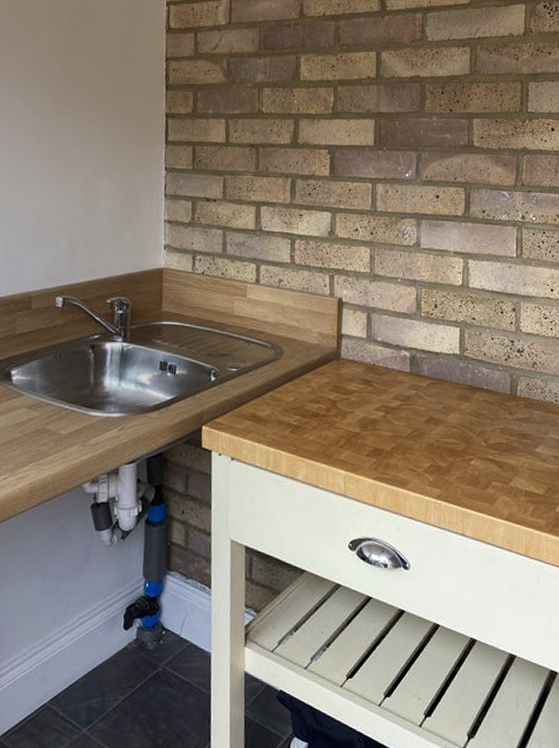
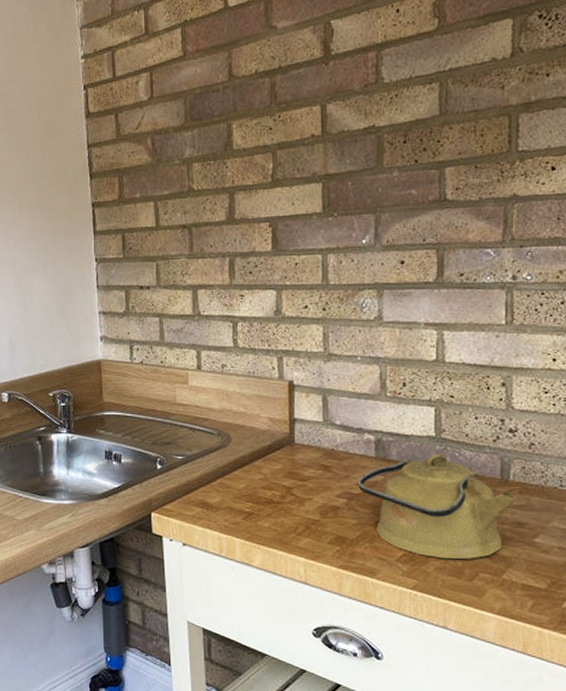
kettle: none [394,370,522,469] -> present [358,453,516,560]

